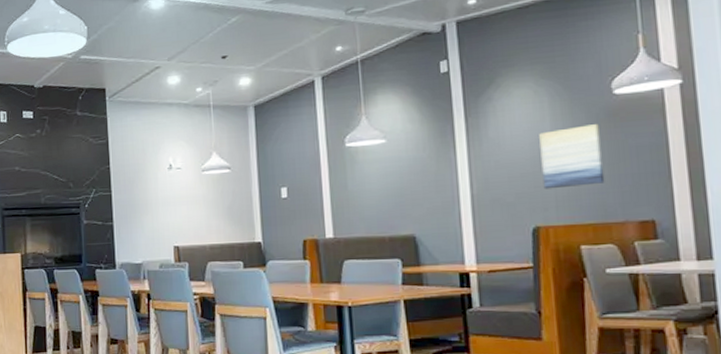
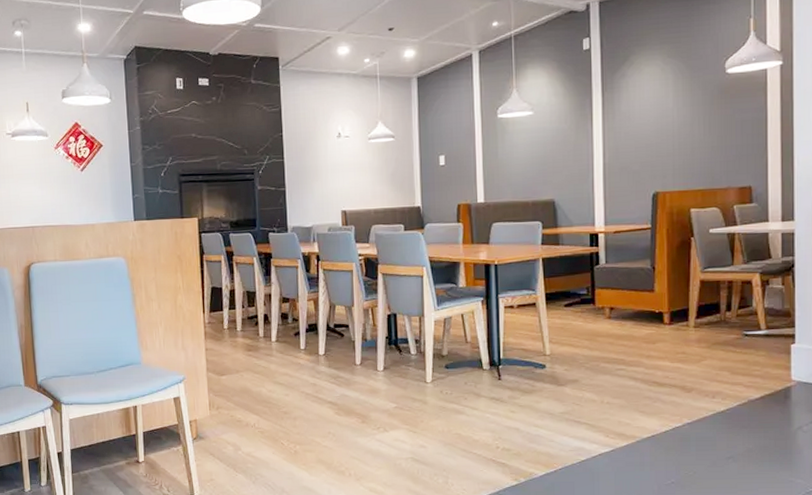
wall art: present [539,124,605,189] -> none [663,100,714,159]

